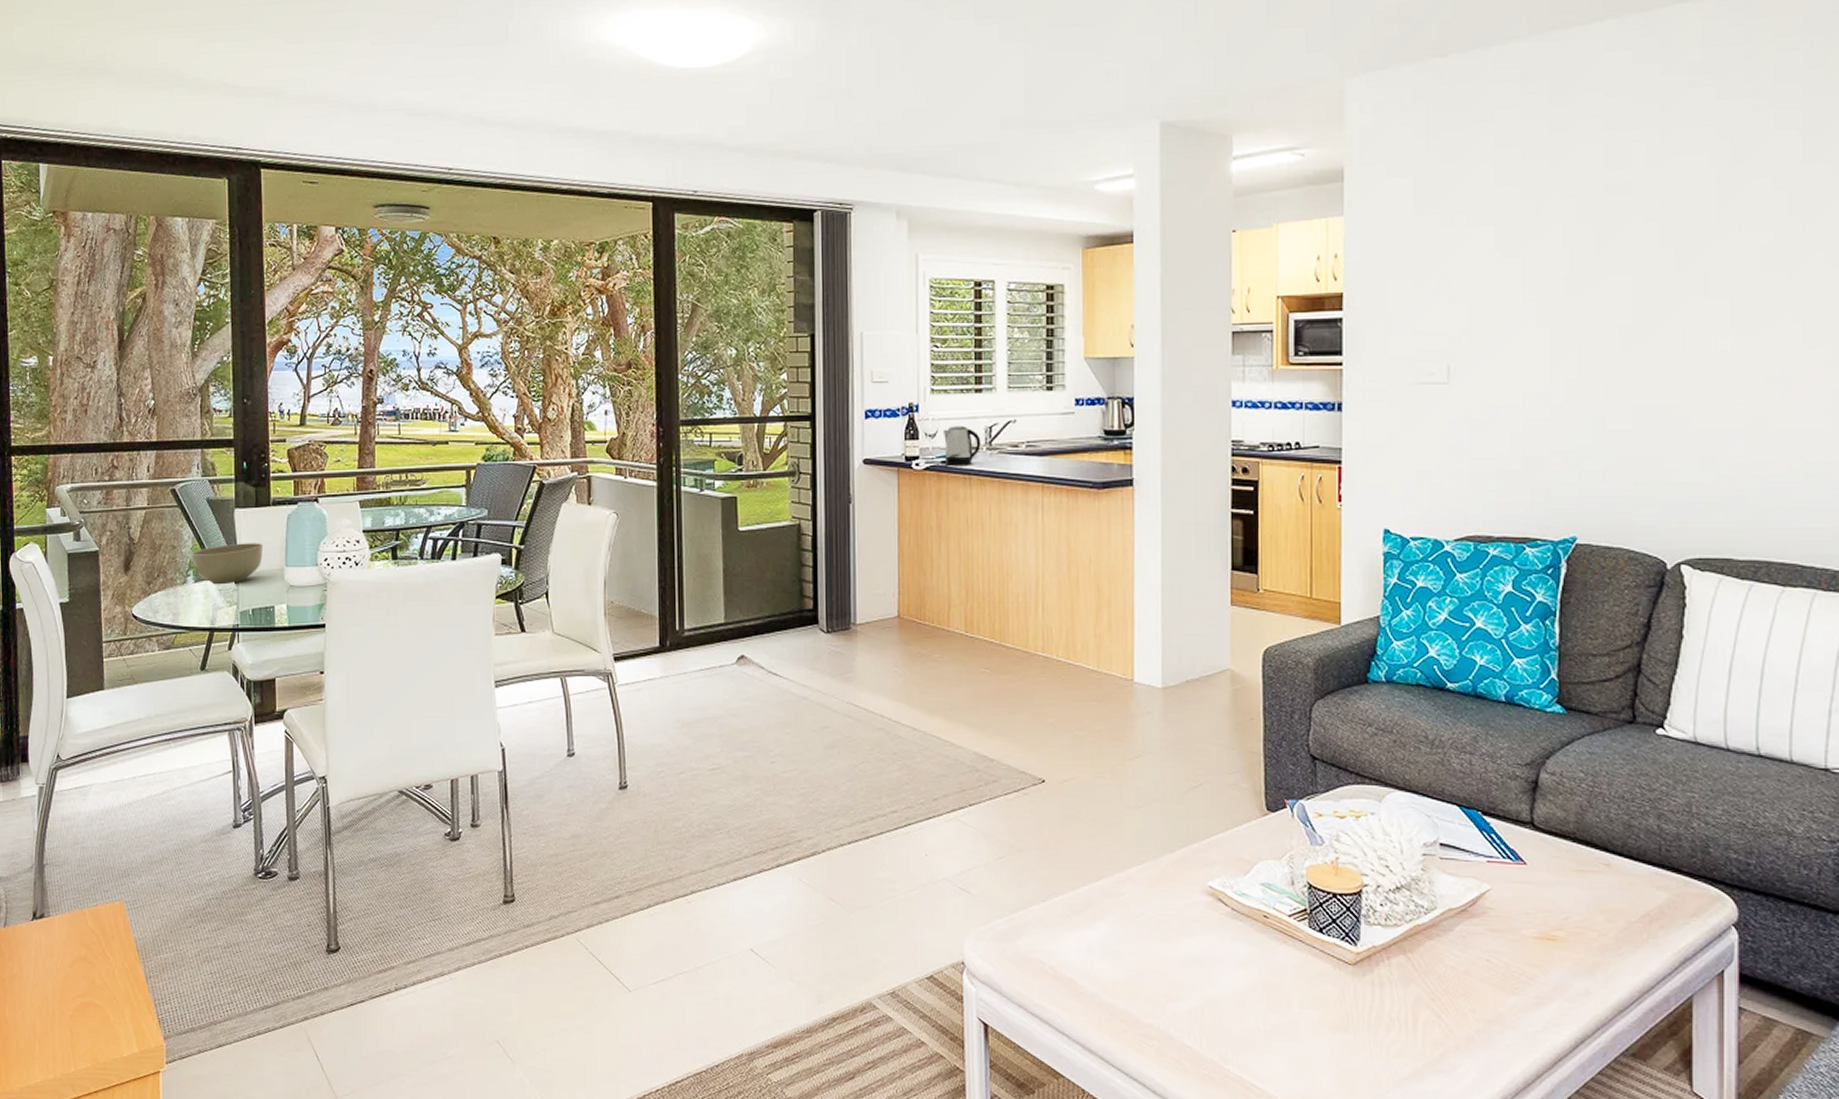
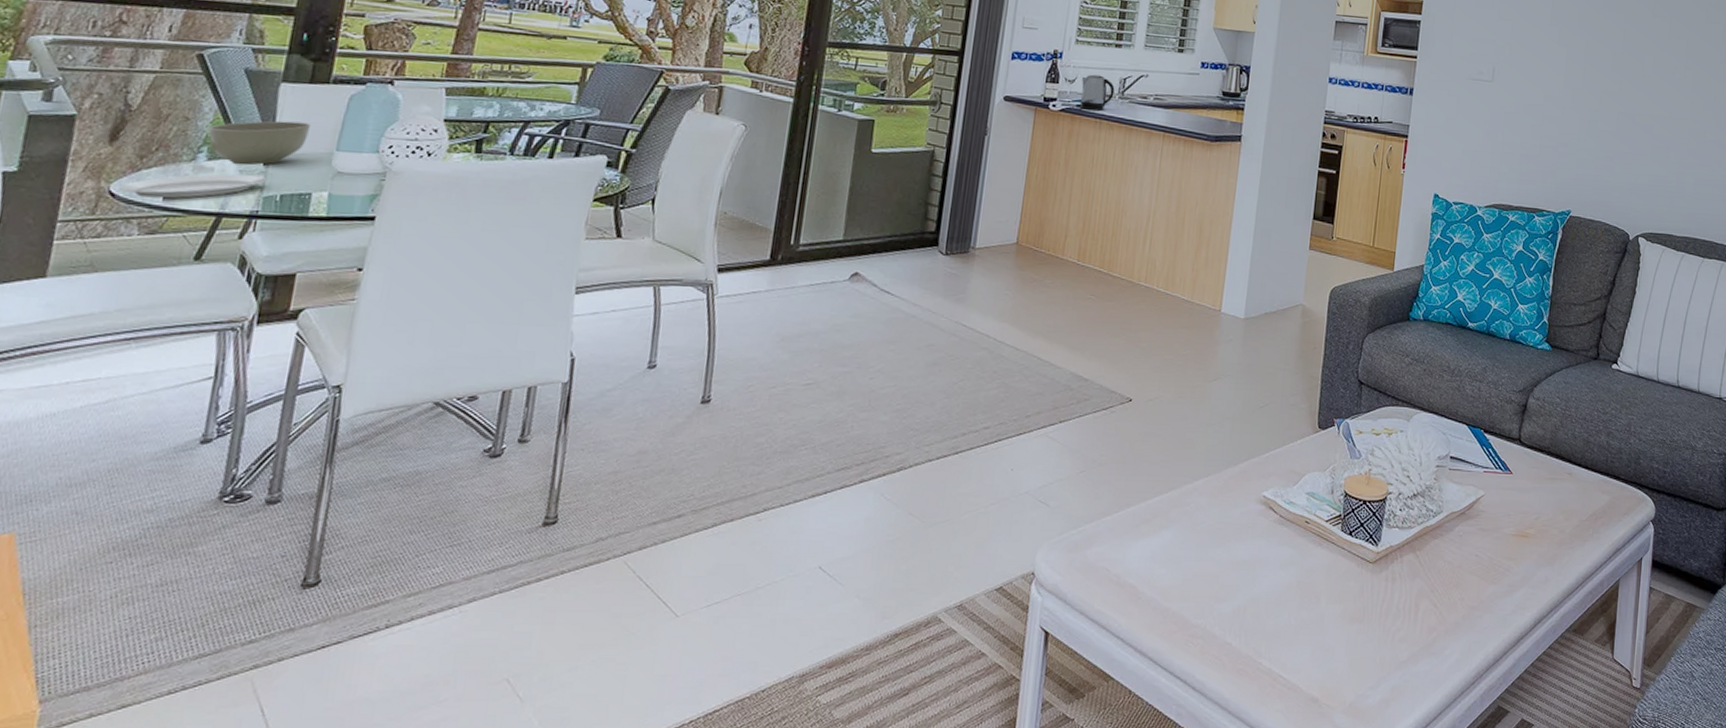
plate: none [139,593,240,618] -> present [119,174,268,199]

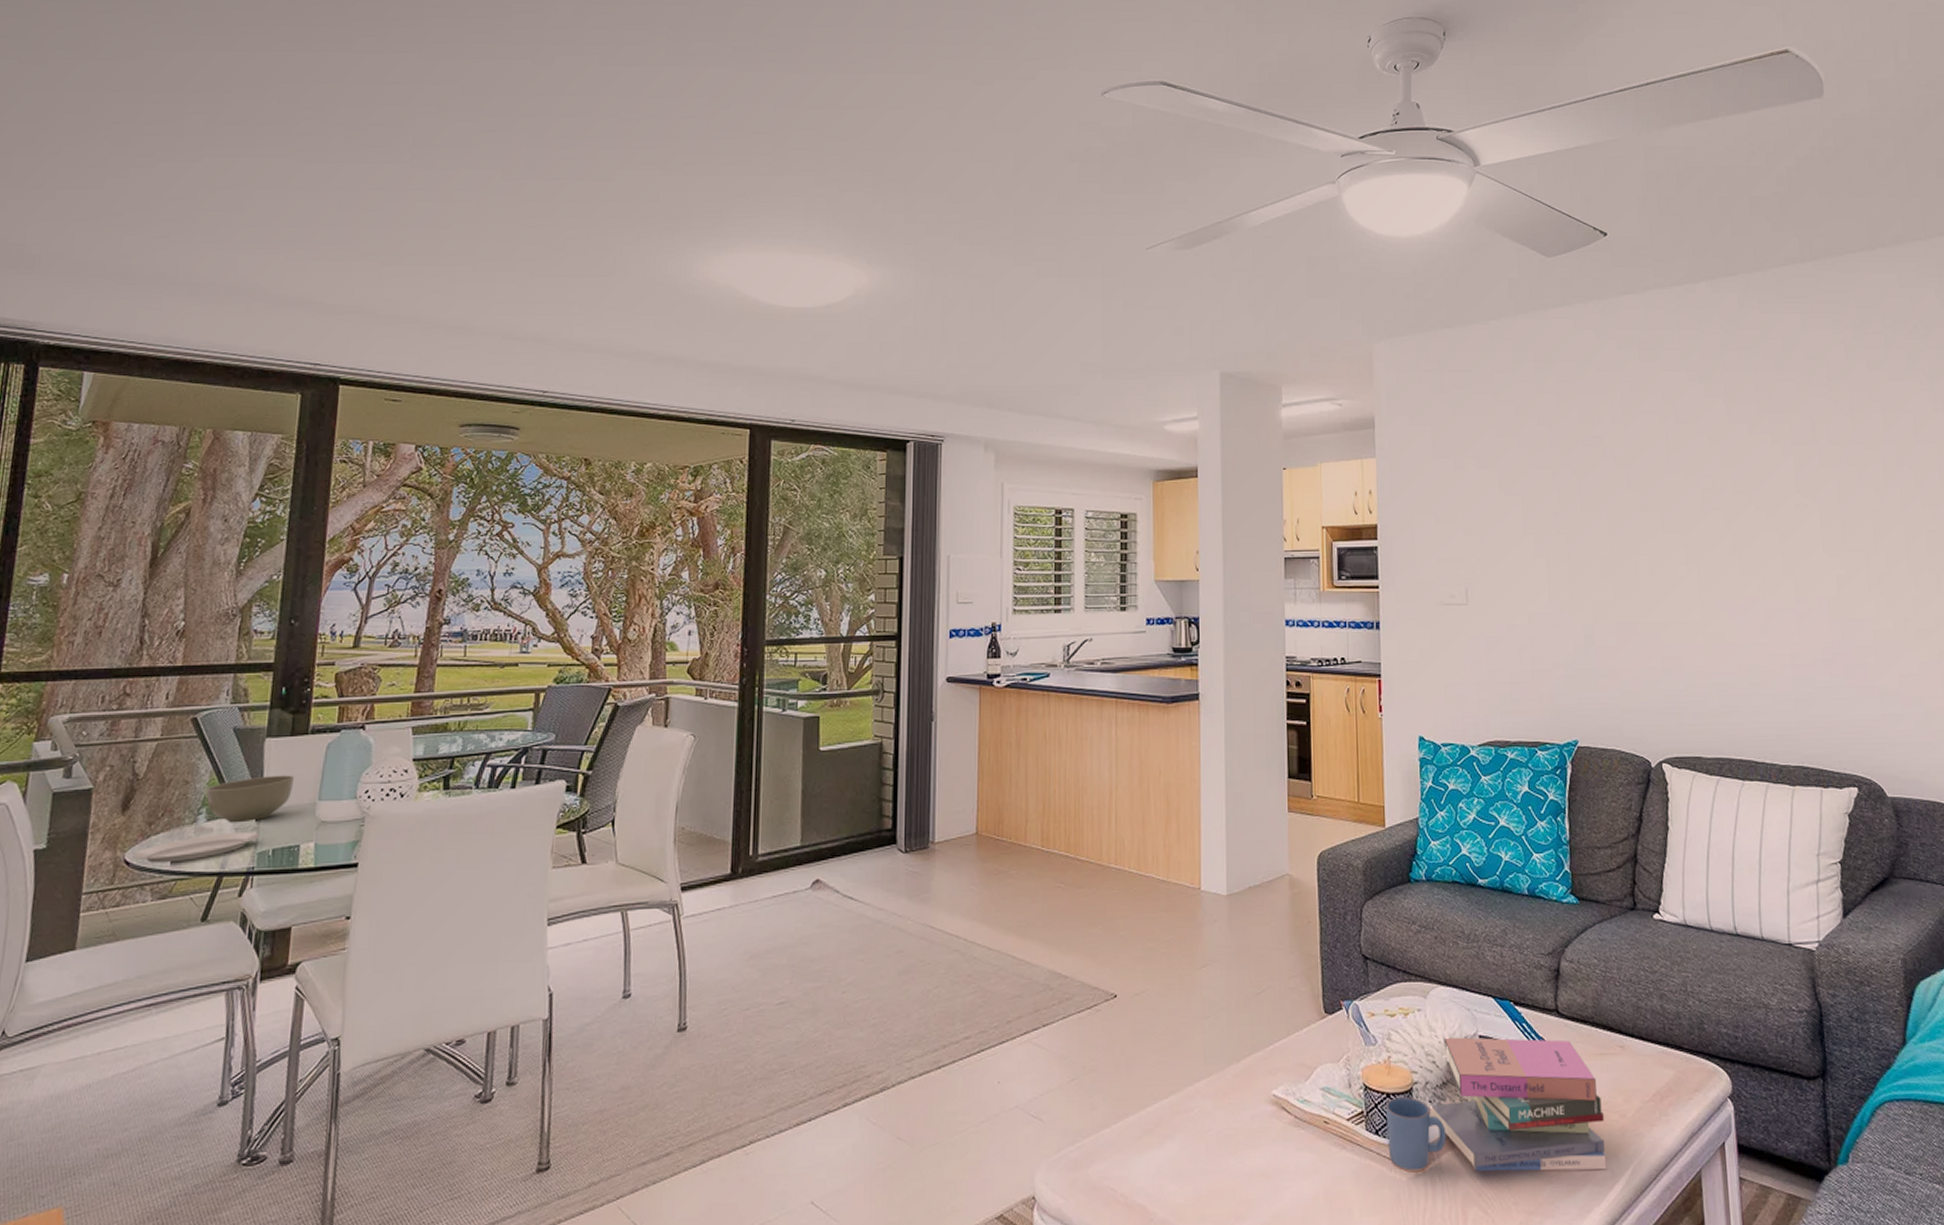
kettle: present [1079,74,1115,111] -> none [1024,644,1059,682]
mug: none [1358,505,1411,569] -> present [1385,1097,1447,1173]
books: none [1399,456,1546,576] -> present [1430,1037,1607,1172]

